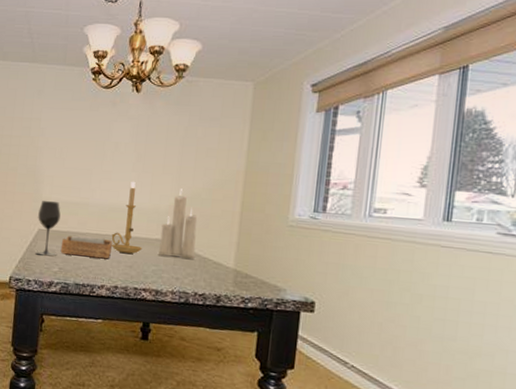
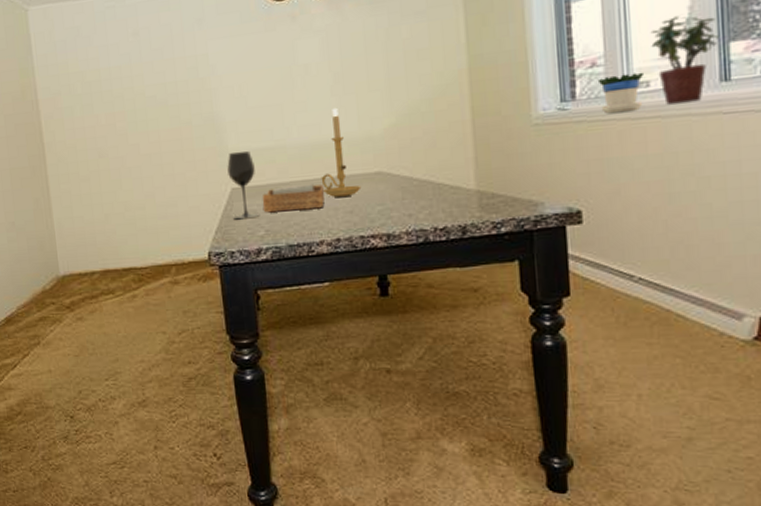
candle: present [157,188,197,259] -> none [379,105,427,191]
flowerpot: none [344,199,383,231] -> present [597,72,643,115]
potted plant: none [393,162,447,233] -> present [650,16,719,105]

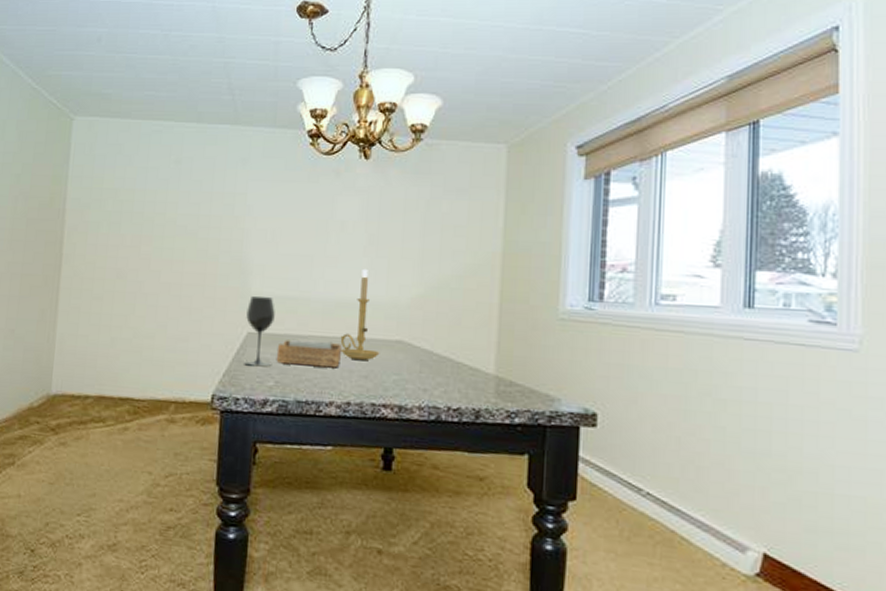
flowerpot: present [597,72,643,115] -> none [626,283,671,323]
potted plant: present [650,16,719,105] -> none [681,237,746,323]

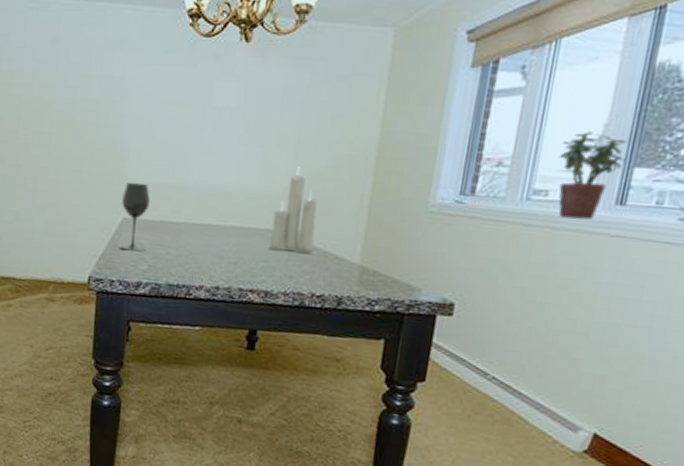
napkin holder: present [276,338,343,369] -> none [150,225,214,255]
candle holder: present [340,268,380,361] -> none [212,157,250,248]
candle: none [399,276,447,365] -> present [268,166,318,254]
potted plant: none [681,237,746,323] -> present [558,131,627,220]

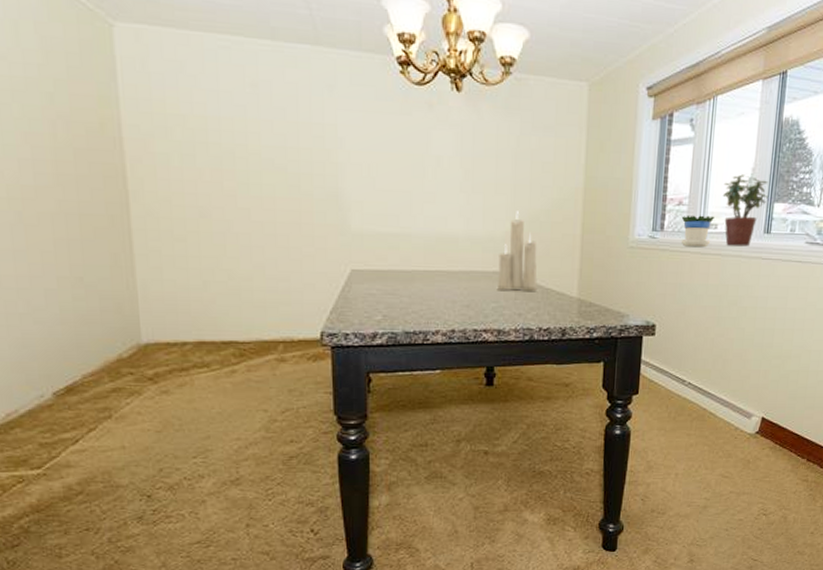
wineglass: present [119,183,150,252] -> none [348,234,377,302]
flowerpot: none [496,178,545,218] -> present [681,215,714,248]

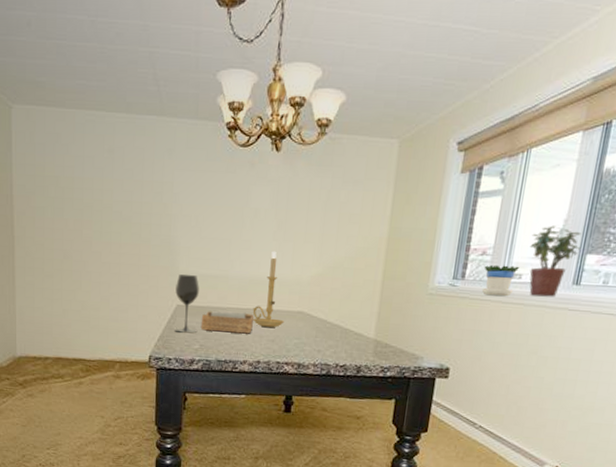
wineglass: none [348,234,377,302] -> present [175,274,199,333]
napkin holder: none [382,273,445,300] -> present [200,310,255,334]
candle holder: none [442,204,480,292] -> present [252,251,285,328]
candle: present [496,211,538,291] -> none [299,258,339,331]

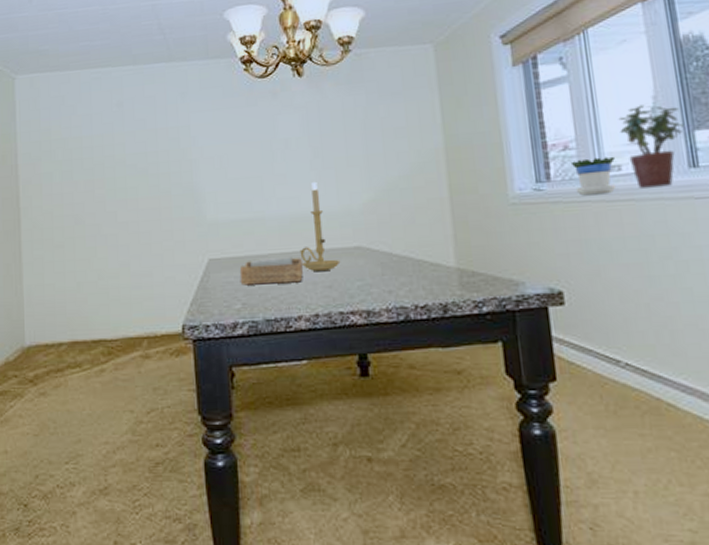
wineglass: present [175,274,199,333] -> none [205,222,236,292]

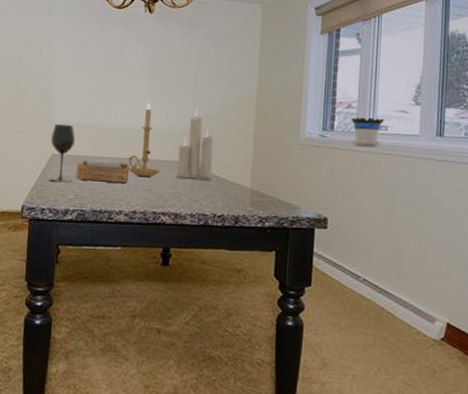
wineglass: none [205,222,236,292] -> present [49,124,75,183]
candle: none [358,181,407,267] -> present [175,109,214,180]
potted plant: present [618,105,683,188] -> none [391,81,438,148]

